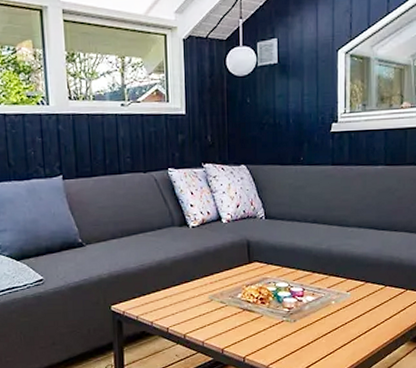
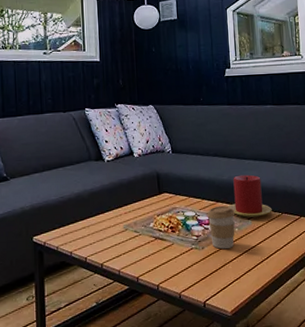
coffee cup: none [301,276,333,323] -> present [207,205,235,250]
candle: none [325,243,375,290] -> present [228,174,272,218]

